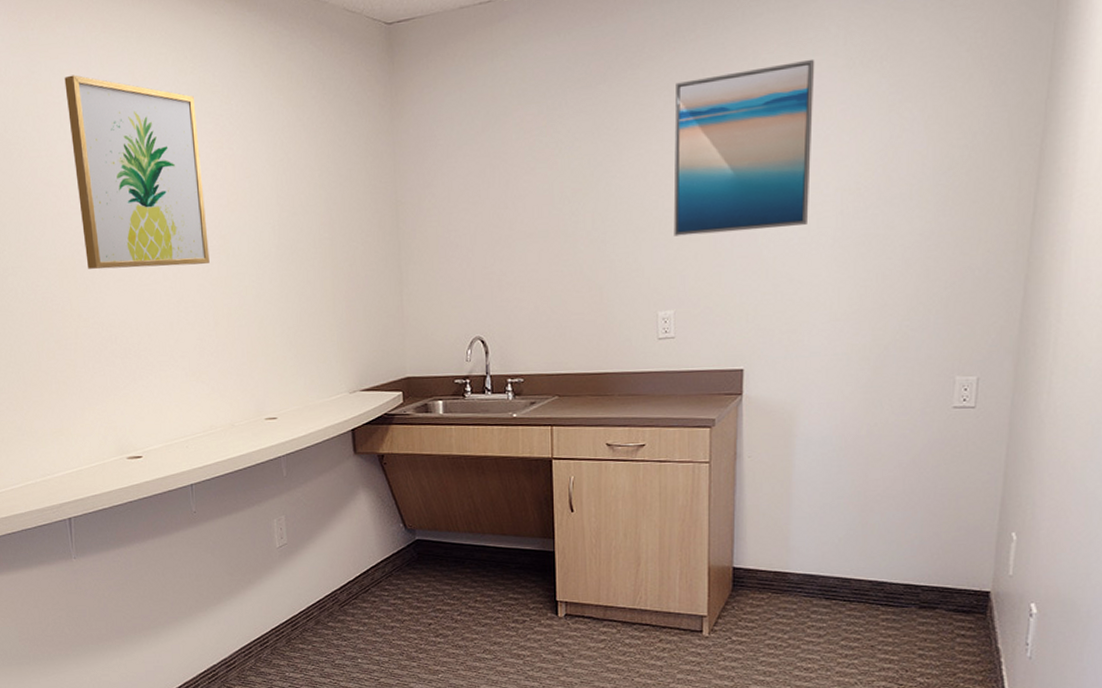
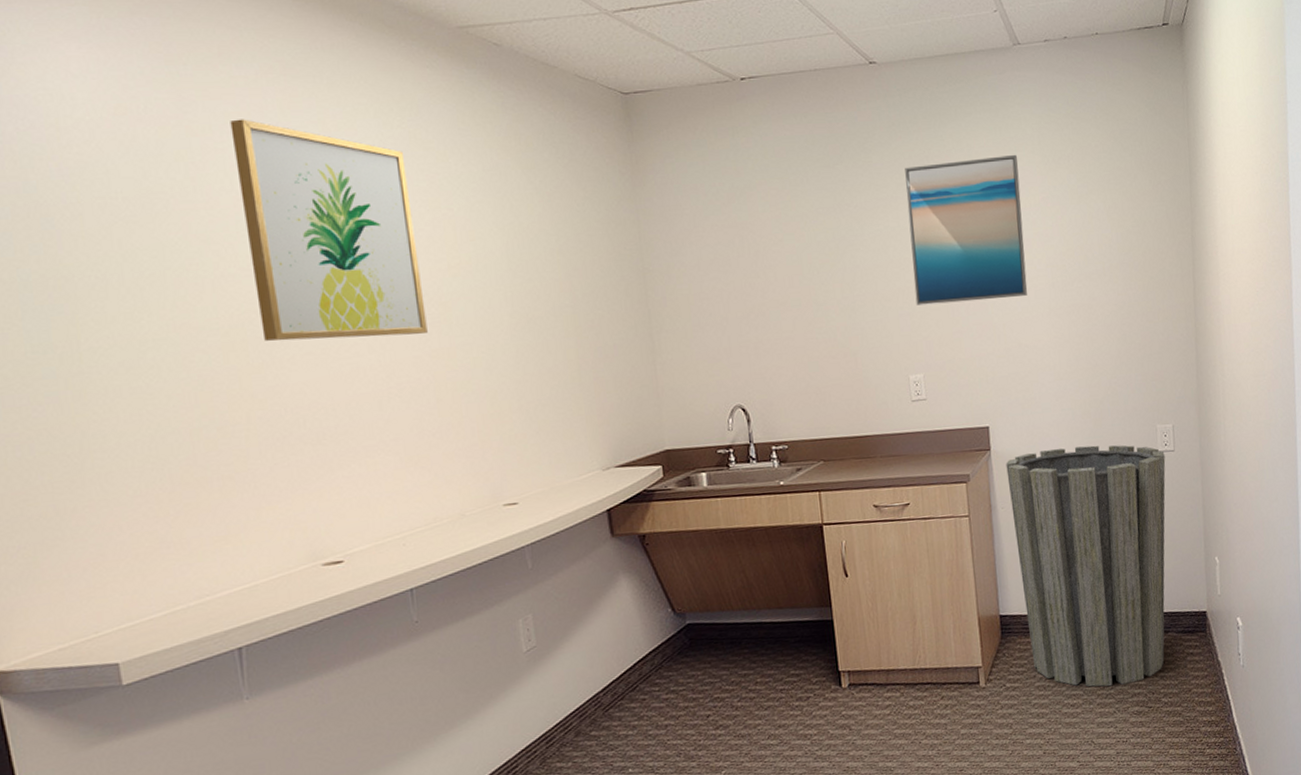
trash can: none [758,396,962,656] -> present [1006,445,1166,687]

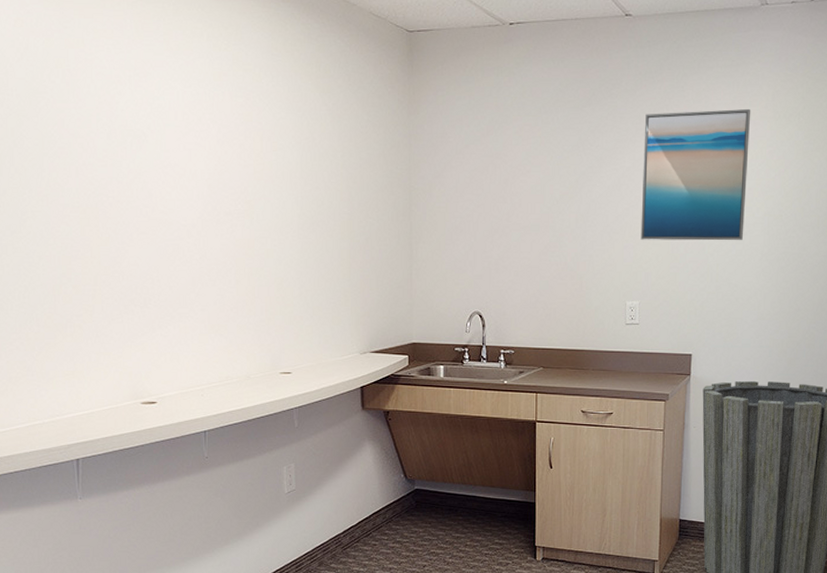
wall art: present [230,119,428,341] -> none [98,35,234,226]

